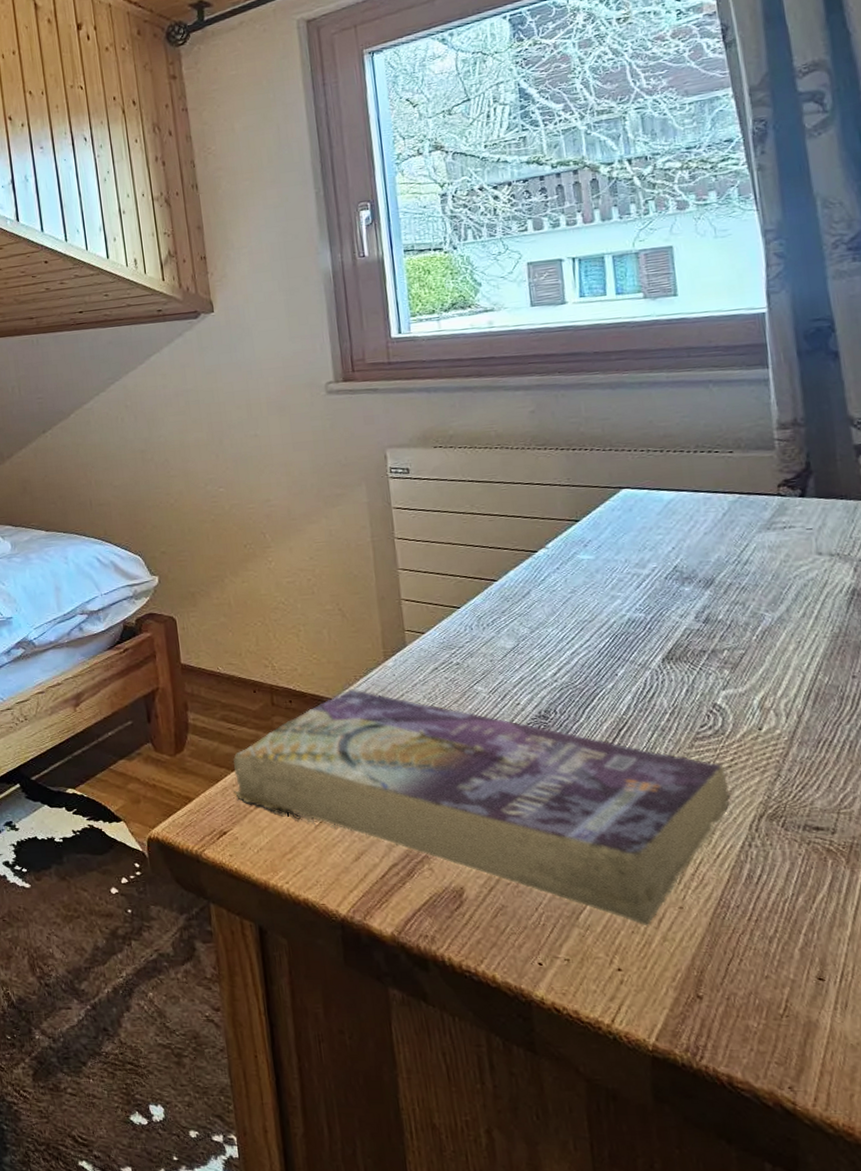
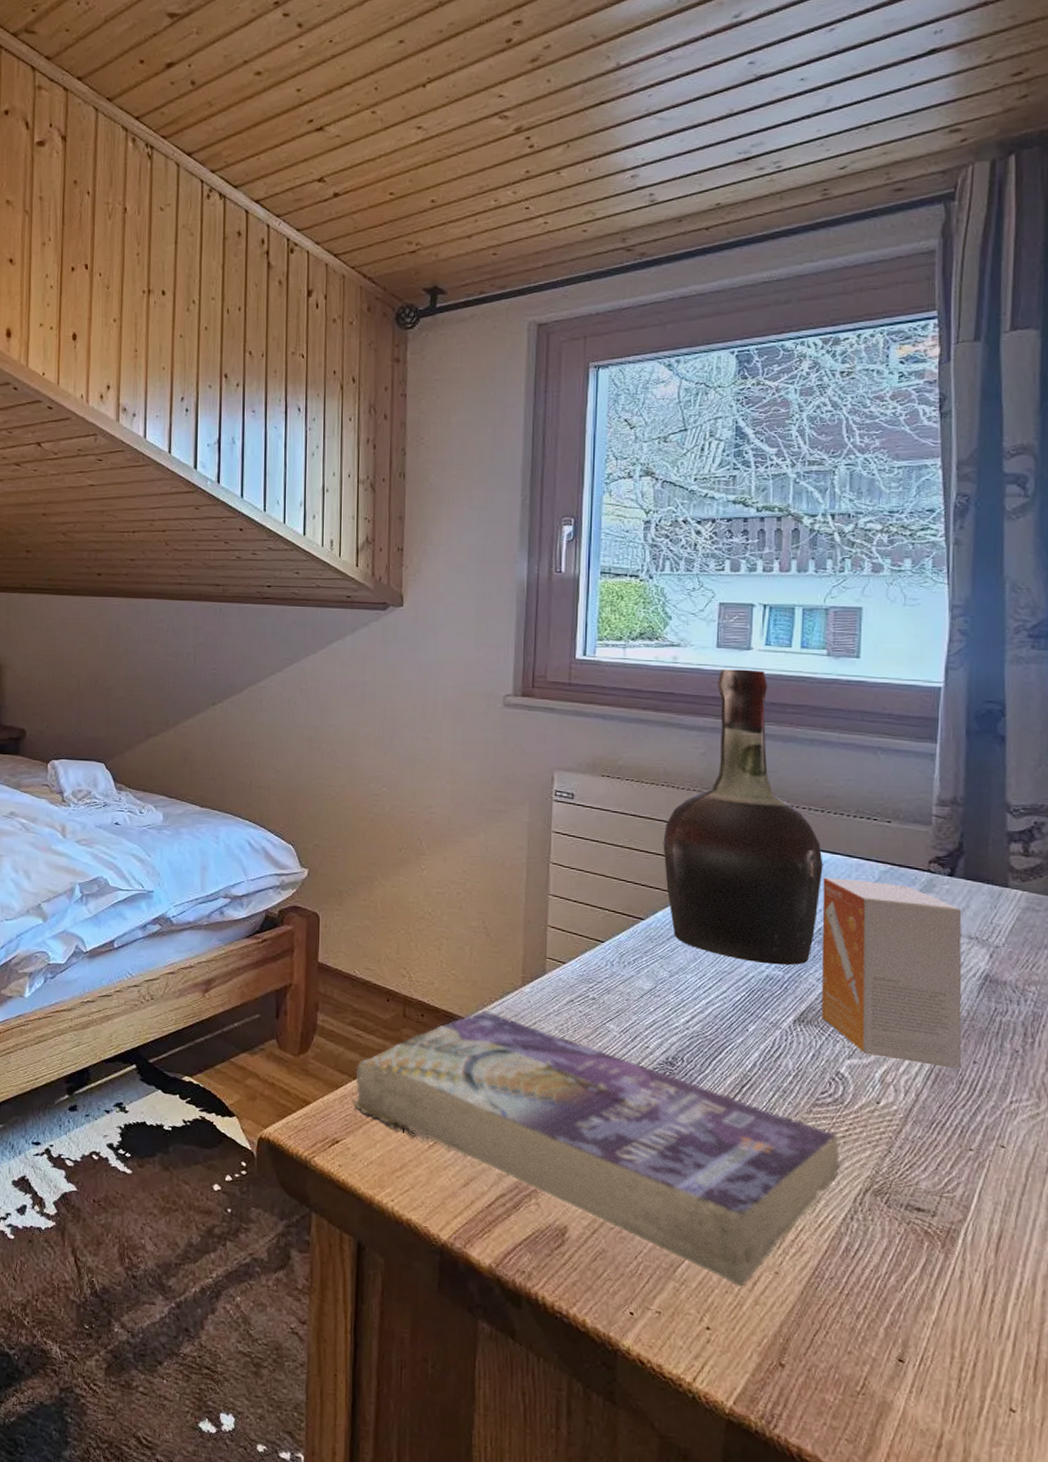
cognac bottle: none [504,323,671,608] -> present [663,669,823,966]
small box: none [671,512,841,686] -> present [822,877,962,1069]

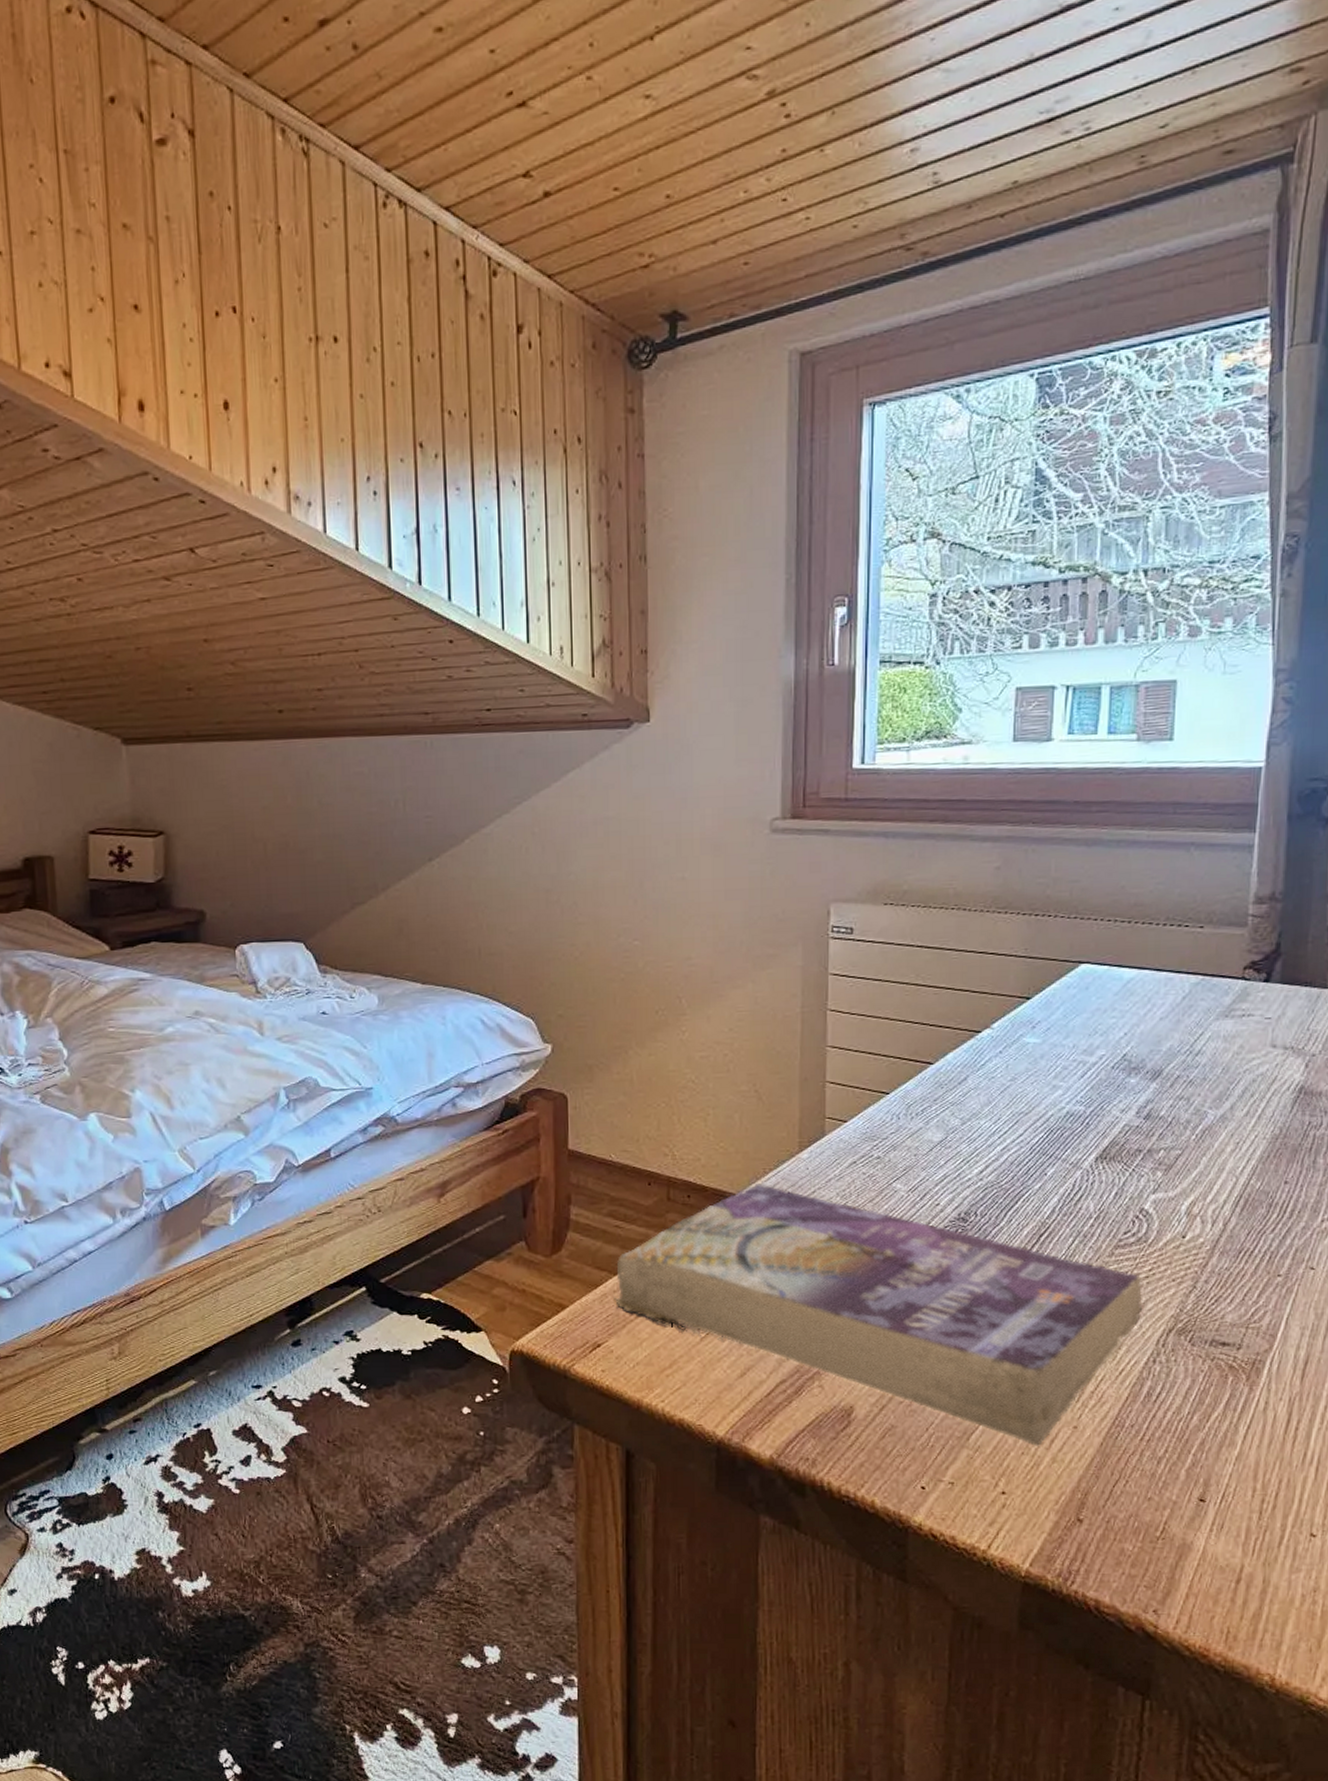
cognac bottle: present [663,669,823,966] -> none [953,764,1130,1100]
small box: present [822,877,962,1069] -> none [1125,995,1277,1192]

